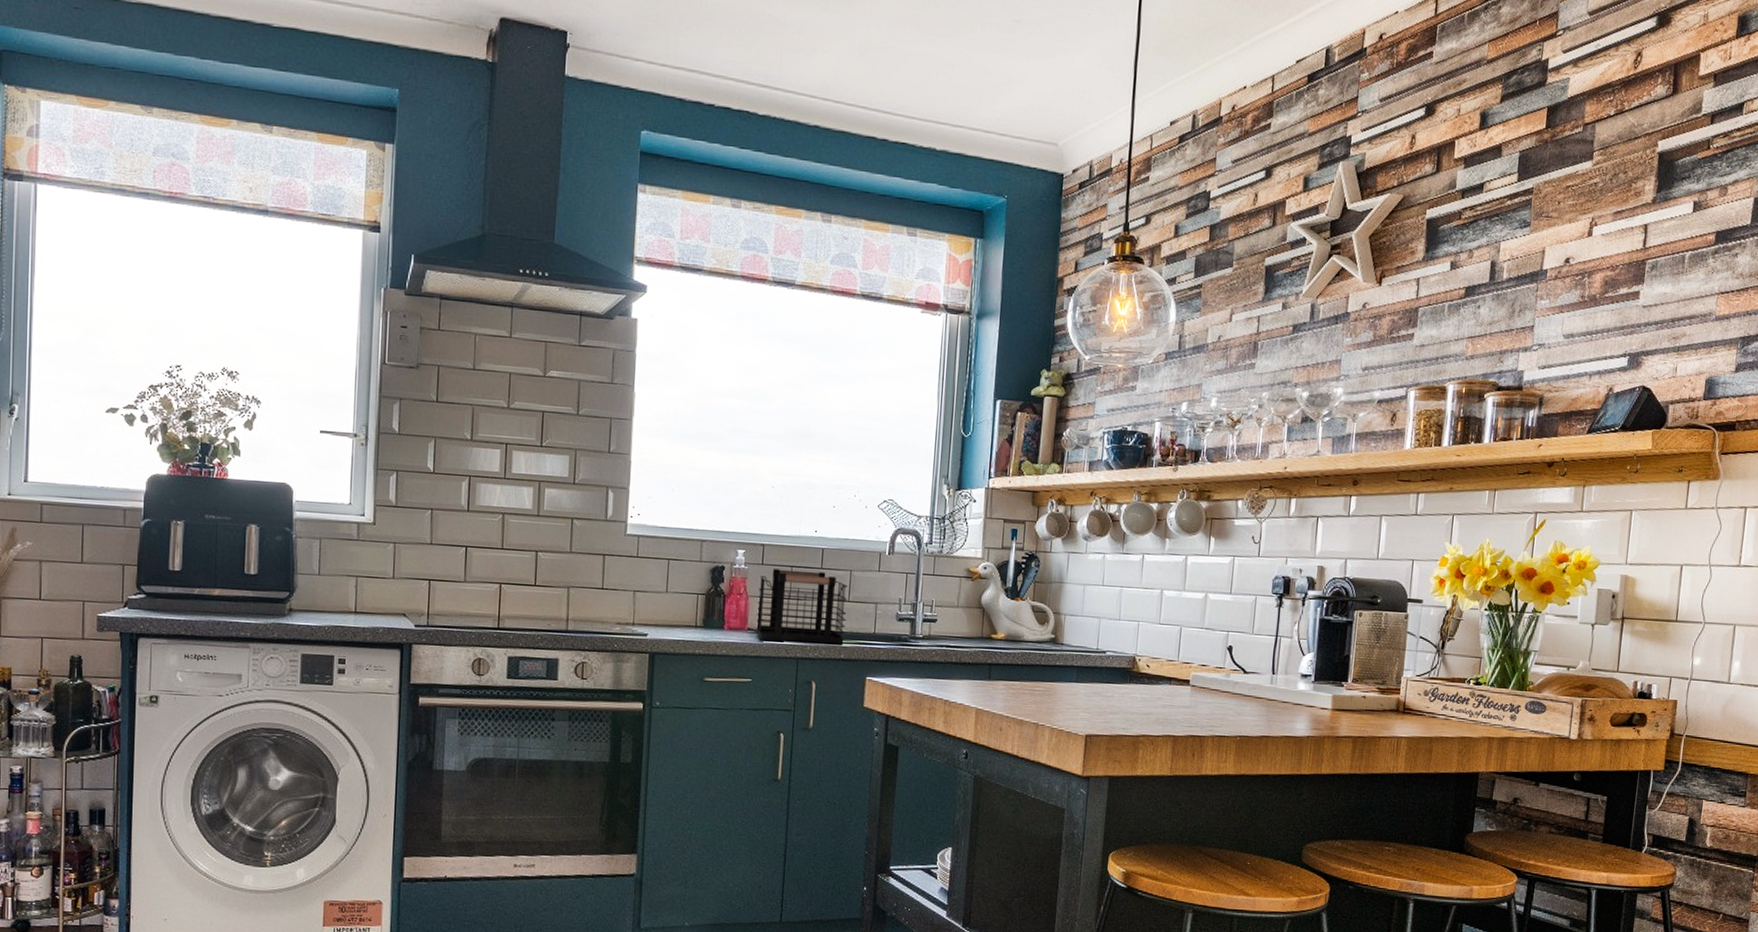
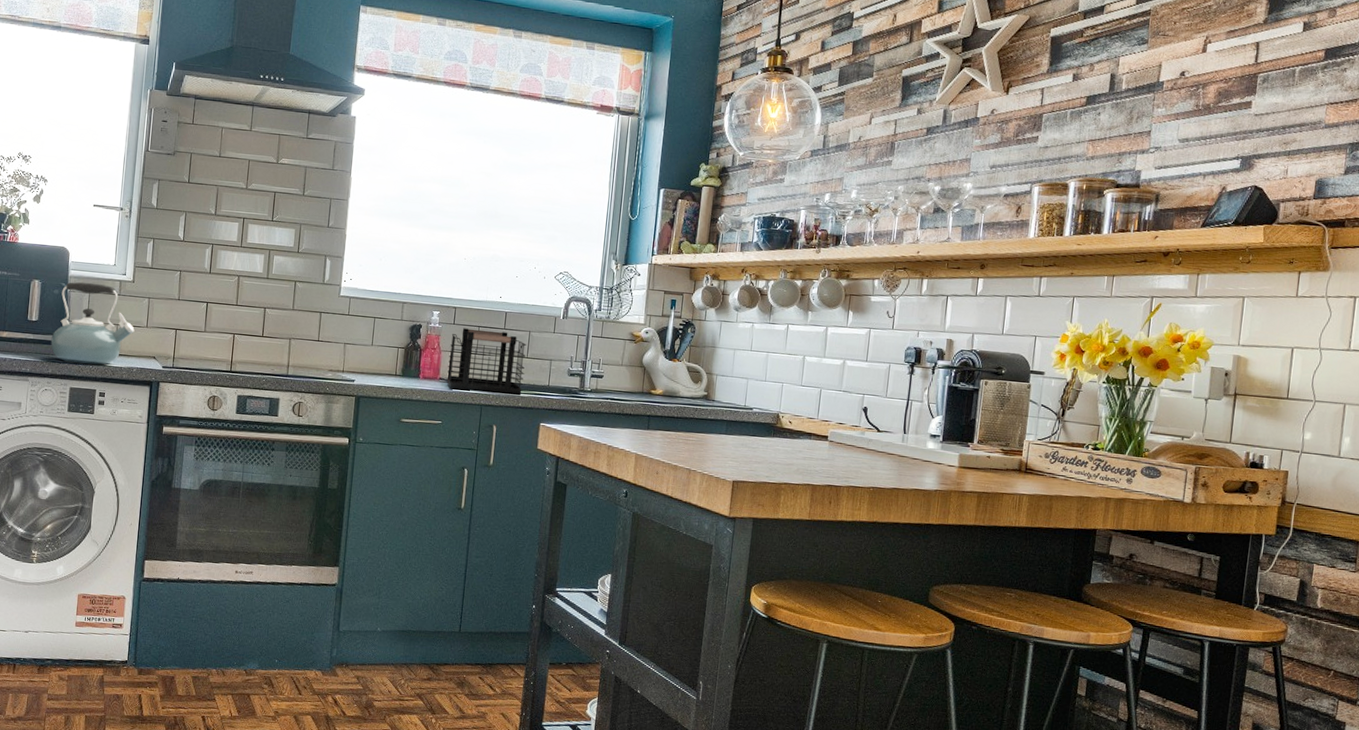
kettle: none [275,525,379,626] -> present [50,282,135,365]

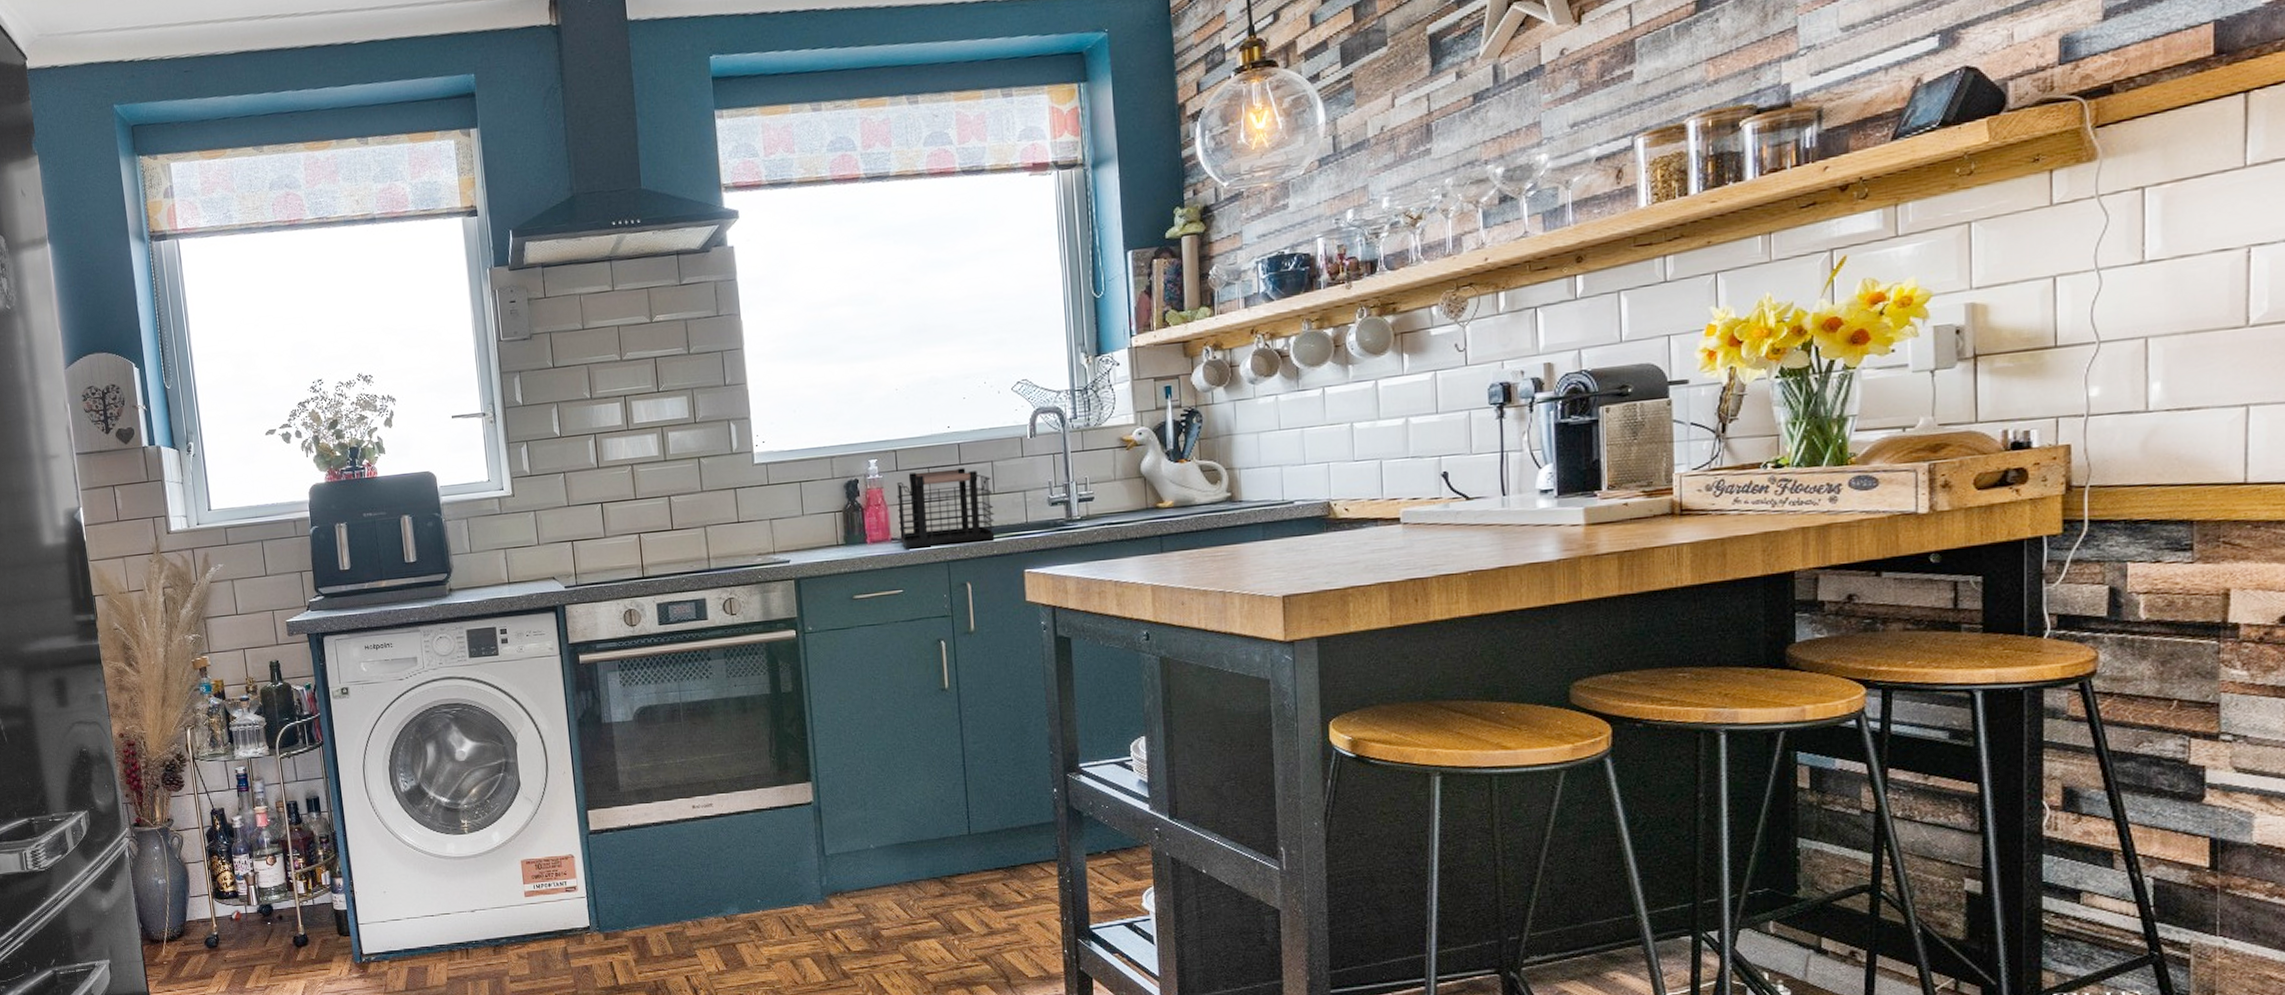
kettle: present [50,282,135,365] -> none [434,505,526,602]

